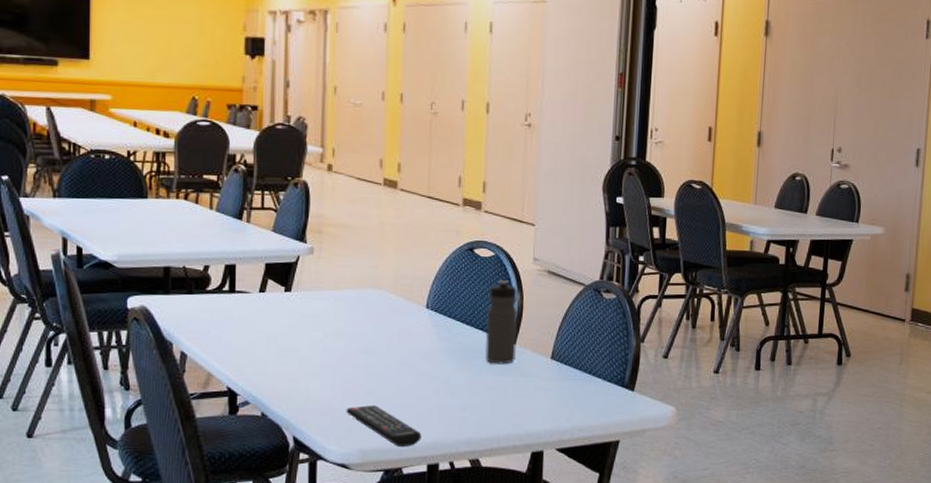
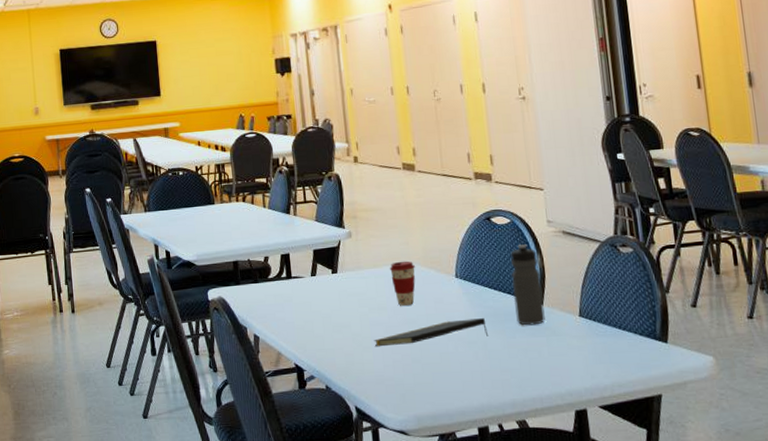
notepad: none [324,353,453,375] -> present [374,318,489,347]
remote control: present [346,404,422,448] -> none [398,372,469,412]
coffee cup: none [353,285,382,333] -> present [390,261,415,306]

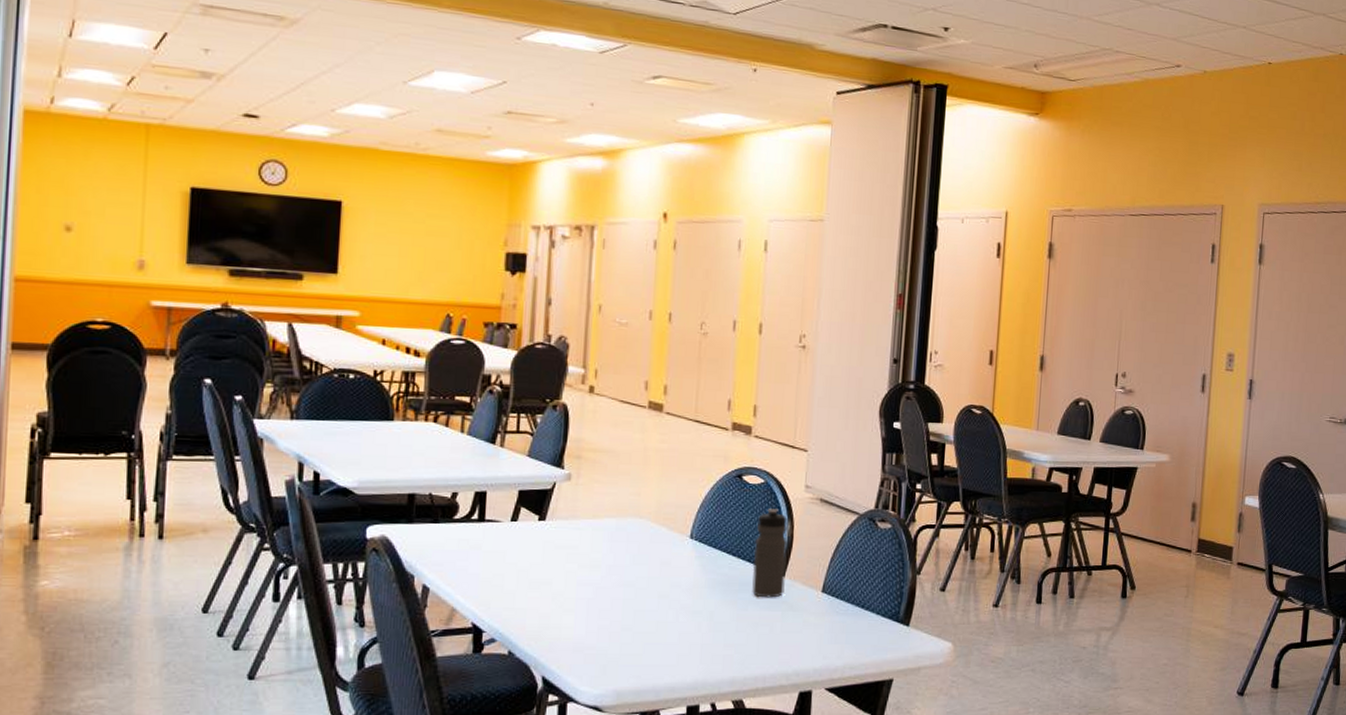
notepad: present [374,318,489,347] -> none [578,586,717,610]
coffee cup: present [390,261,415,306] -> none [612,514,644,565]

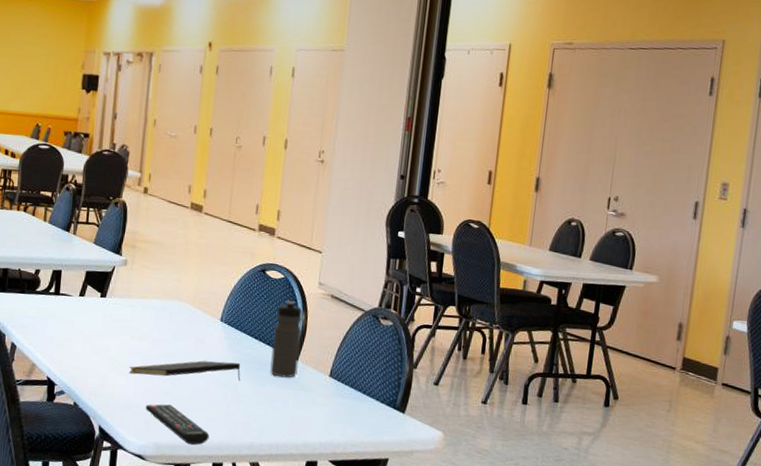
notepad: none [578,586,717,610] -> present [129,360,241,381]
remote control: none [600,641,682,688] -> present [145,404,209,445]

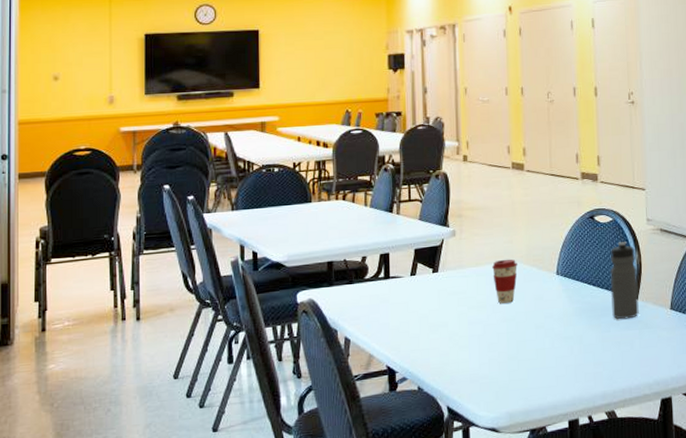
notepad: present [129,360,241,381] -> none [471,313,585,346]
remote control: present [145,404,209,445] -> none [492,368,561,407]
coffee cup: none [158,296,183,340] -> present [492,259,517,304]

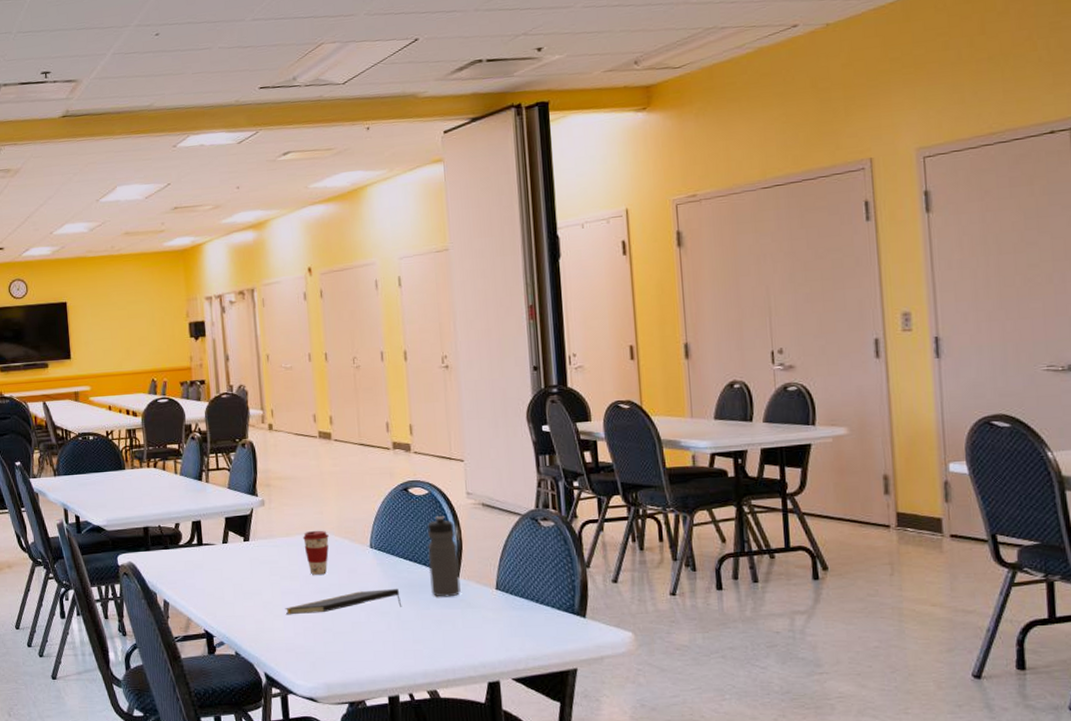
notepad: none [471,313,585,346] -> present [285,589,402,615]

